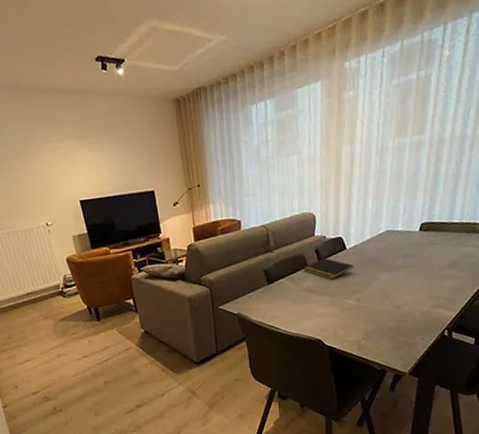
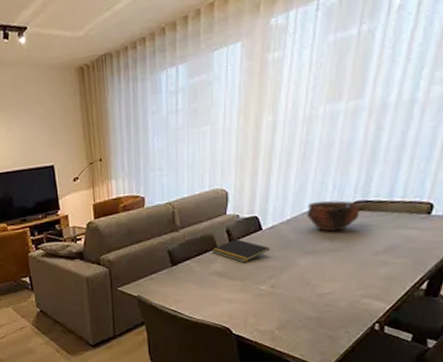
bowl: none [383,222,428,250] -> present [306,200,362,232]

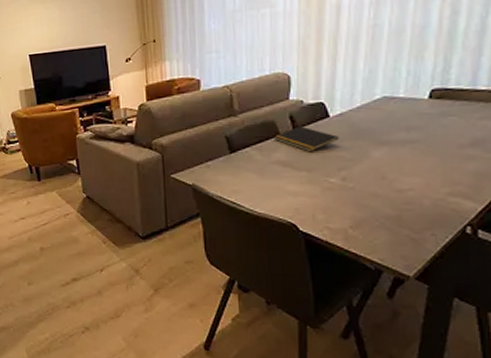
bowl: present [306,200,362,232] -> none [378,87,441,121]

